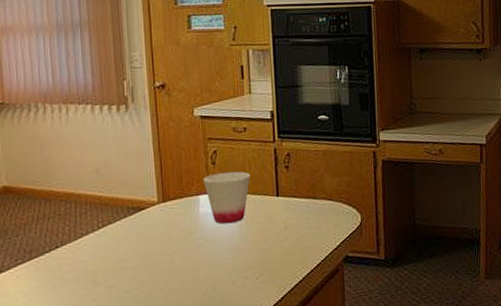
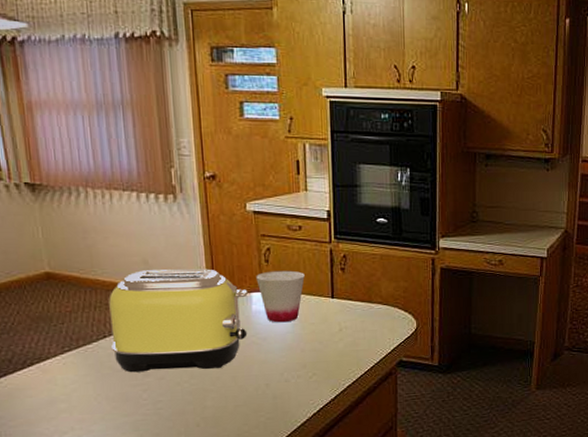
toaster: none [62,174,196,283] -> present [109,269,249,373]

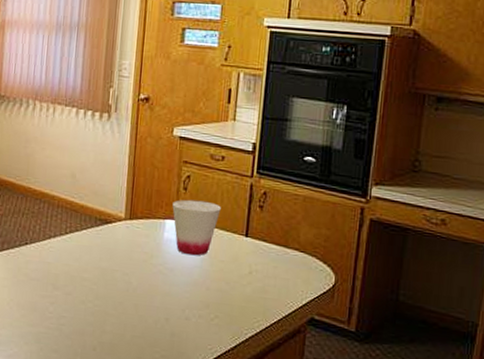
toaster: present [109,269,249,373] -> none [30,183,163,293]

